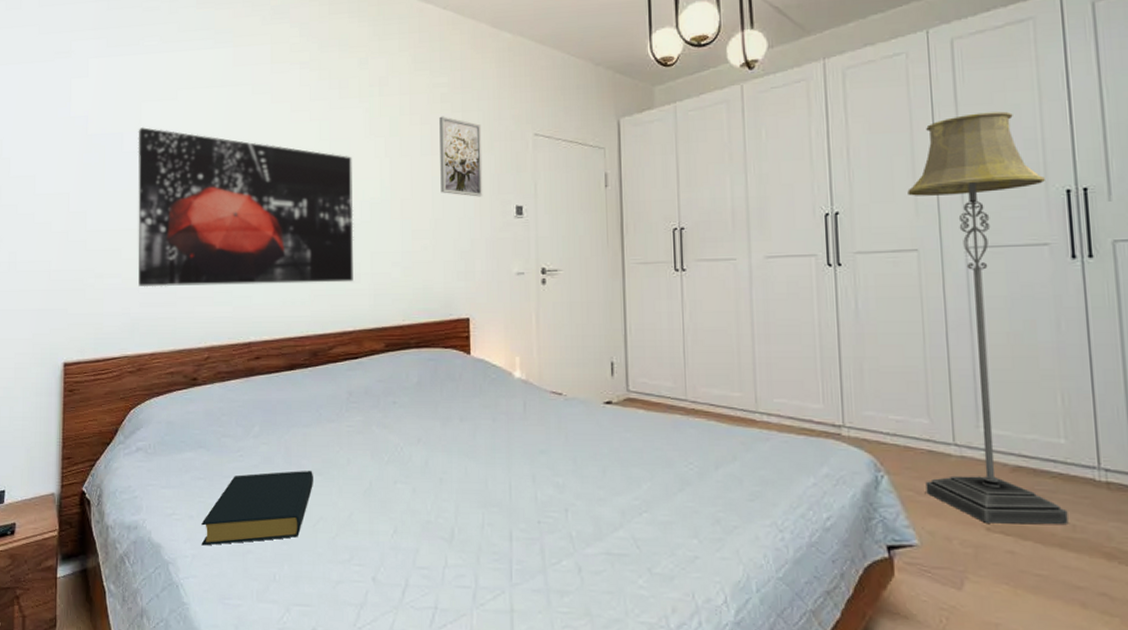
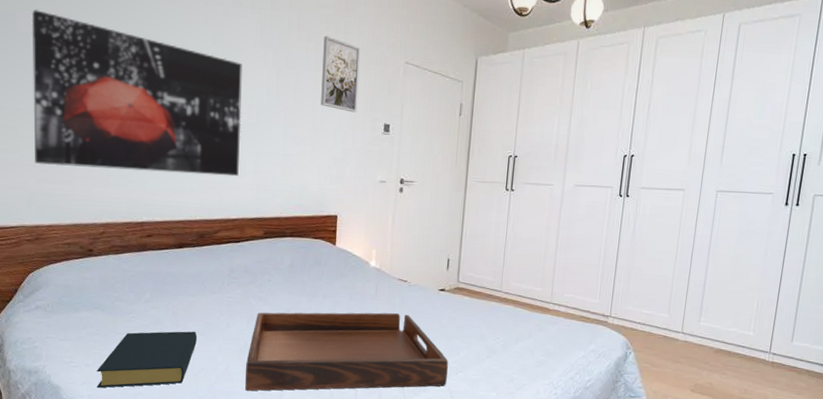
serving tray: none [372,435,628,545] -> present [245,312,448,391]
floor lamp: present [907,111,1069,525] -> none [657,87,781,389]

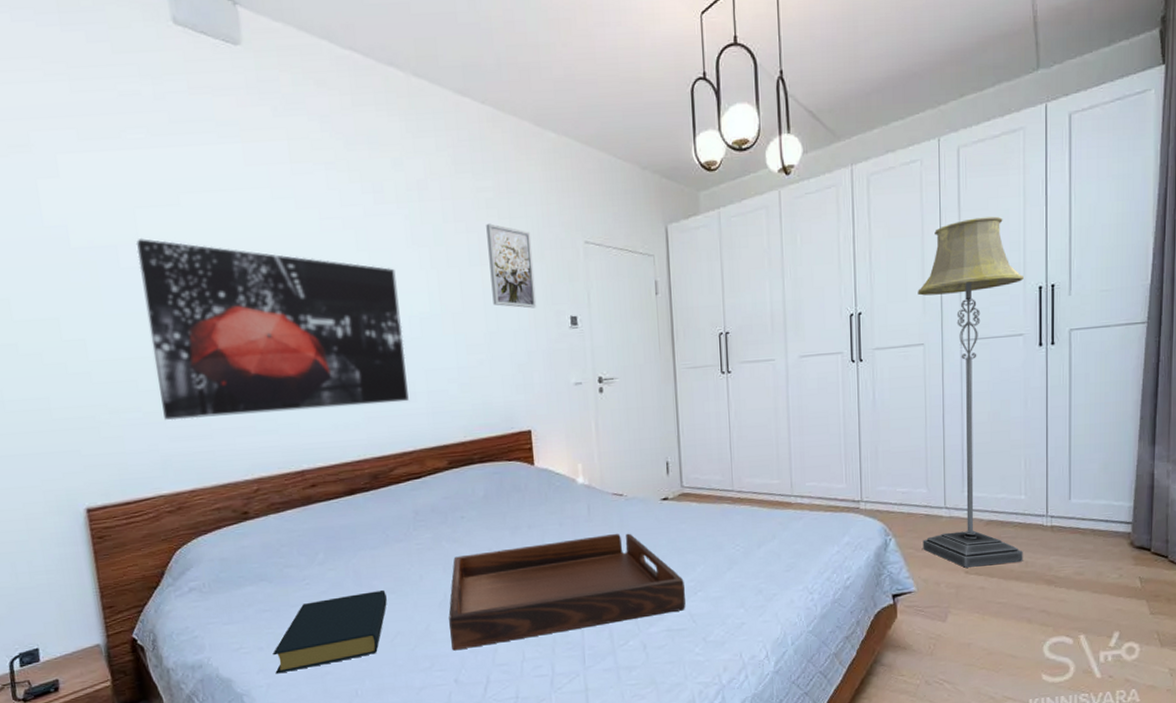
floor lamp: none [657,87,781,389] -> present [918,216,1024,568]

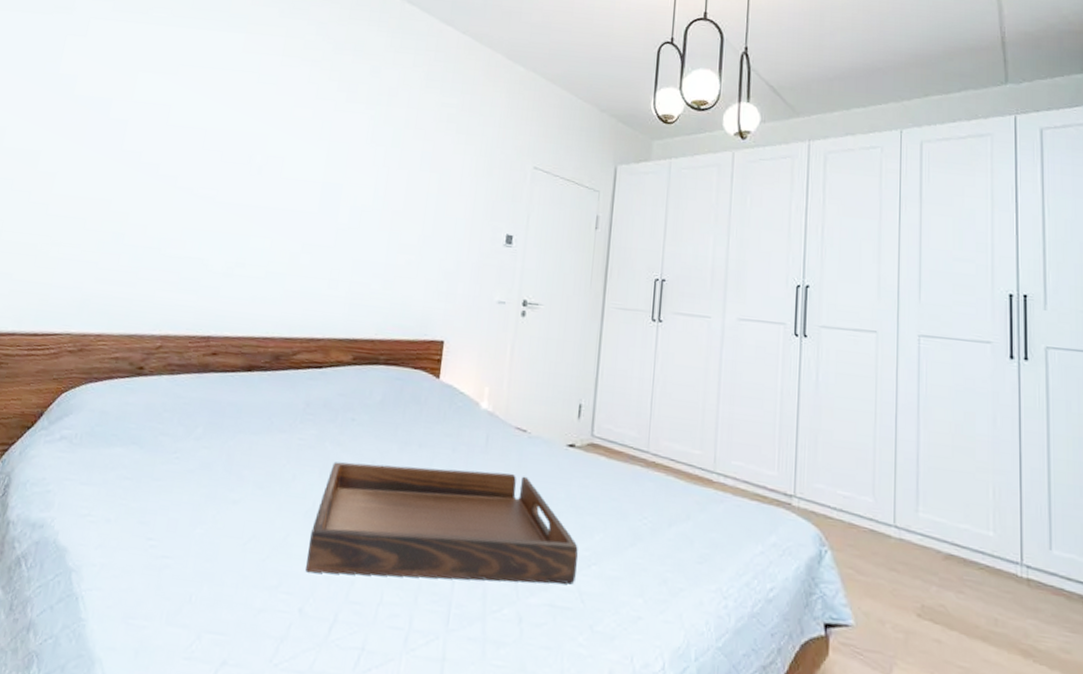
wall art: present [136,239,409,421] -> none [98,97,349,288]
hardback book: present [272,589,387,674] -> none [113,479,254,556]
wall art: present [486,223,537,309] -> none [434,135,484,221]
floor lamp: present [918,216,1024,568] -> none [865,212,992,617]

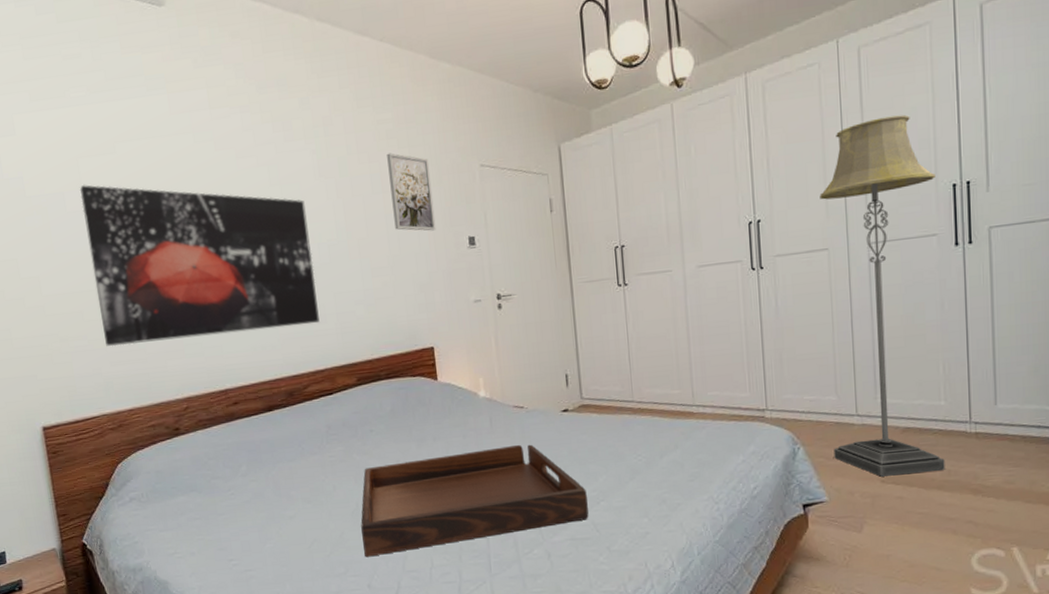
wall art: none [98,97,349,288] -> present [79,185,320,347]
wall art: none [434,135,484,221] -> present [387,153,436,231]
floor lamp: none [865,212,992,617] -> present [819,114,945,477]

